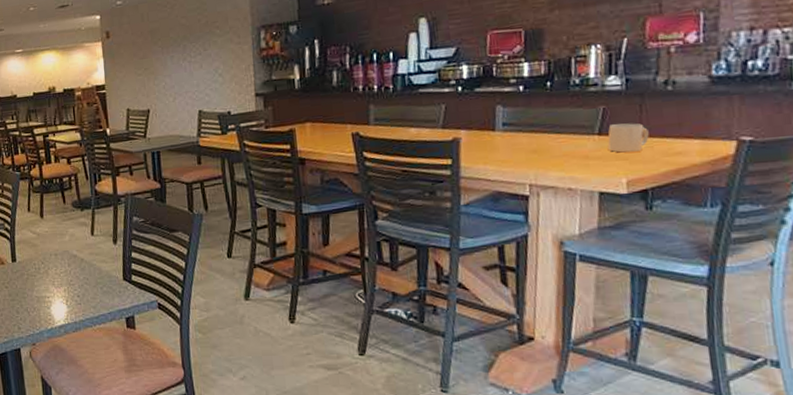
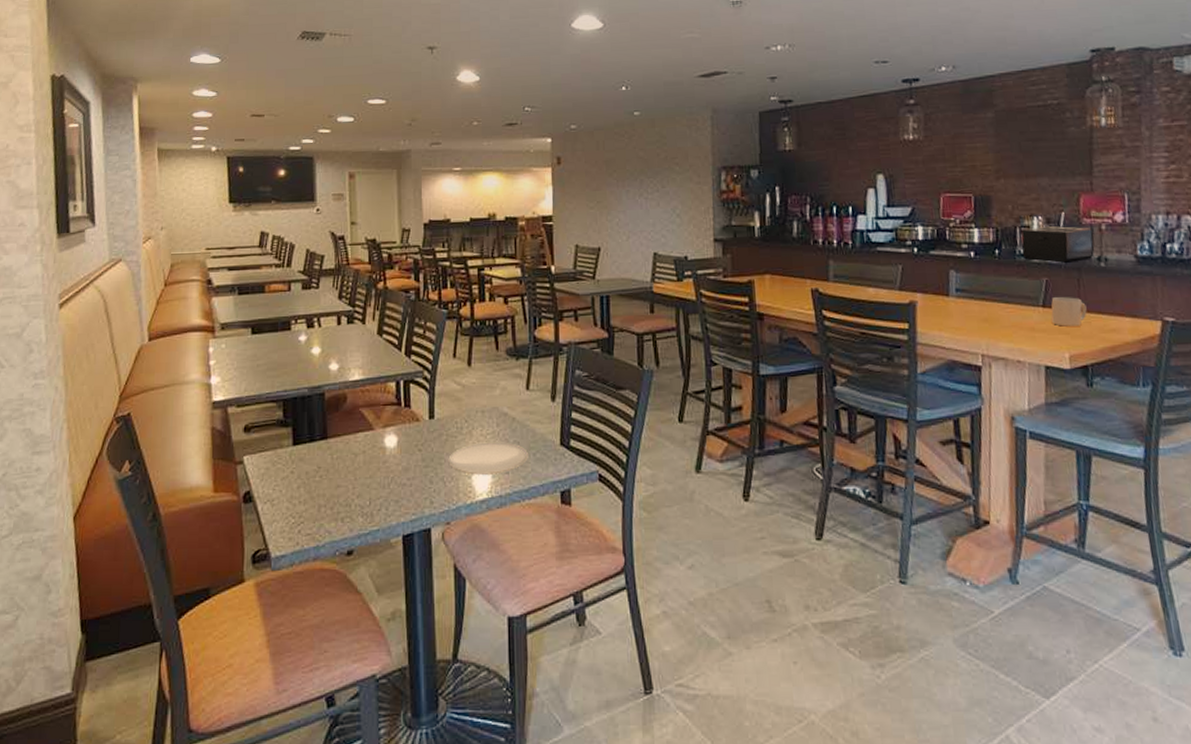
plate: none [30,278,97,306] -> present [448,442,529,475]
toaster: none [576,51,661,90] -> present [1021,225,1095,263]

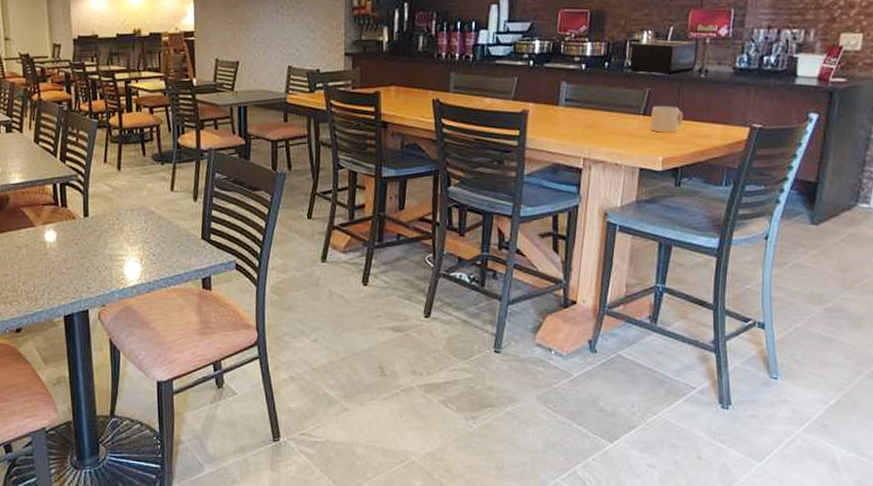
plate: present [448,442,529,475] -> none [102,236,174,265]

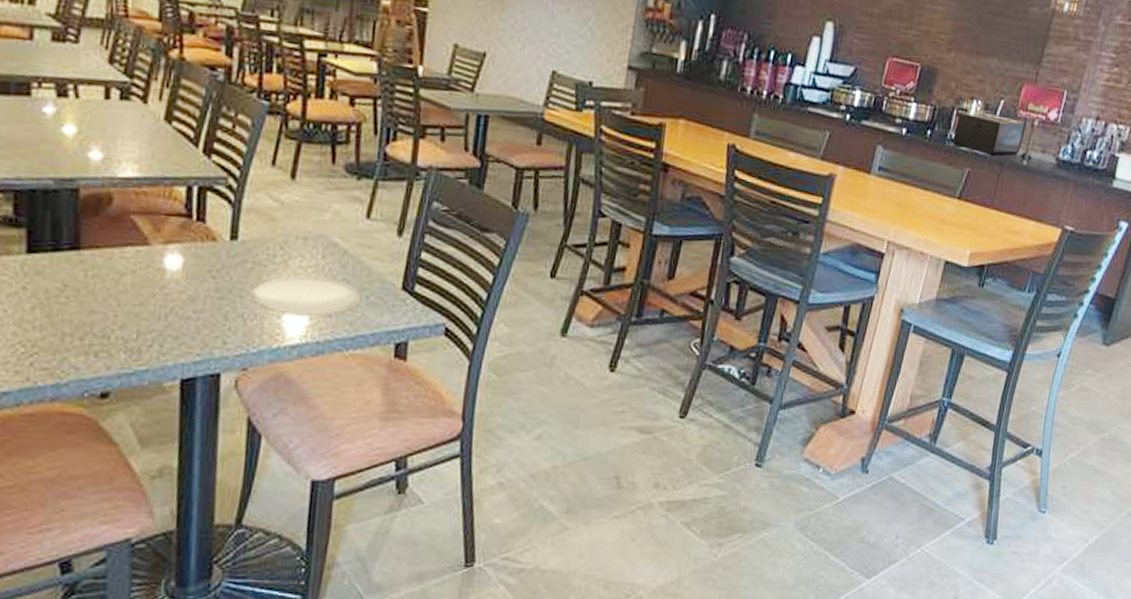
plate: none [102,236,174,265] -> present [252,275,361,316]
mug: present [649,106,683,134] -> none [962,190,999,225]

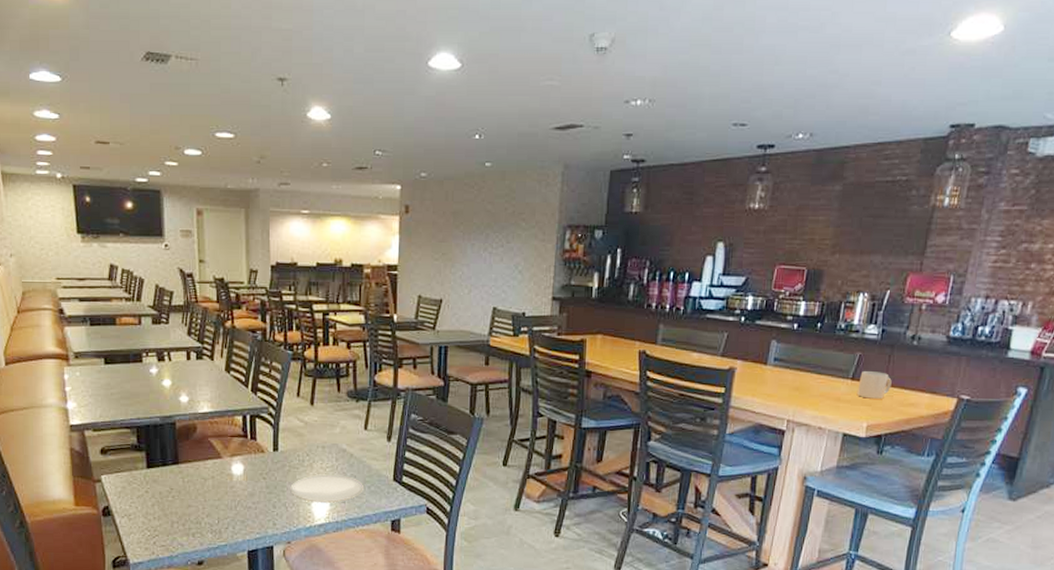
toaster: present [952,112,1027,156] -> none [842,302,914,339]
mug: none [962,190,999,225] -> present [856,371,892,400]

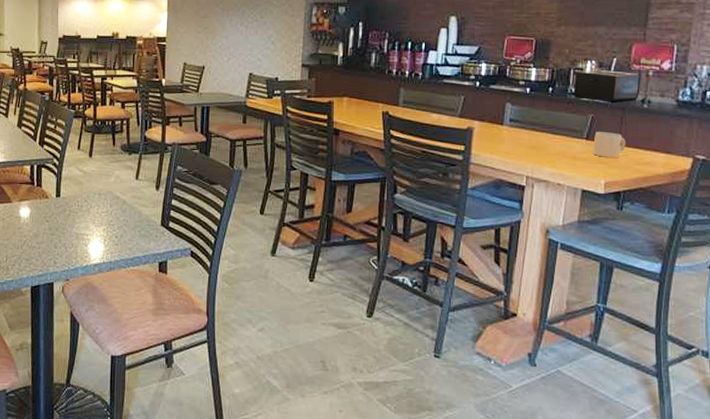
plate: present [290,474,365,503] -> none [70,218,135,245]
toaster: none [842,302,914,339] -> present [573,69,641,103]

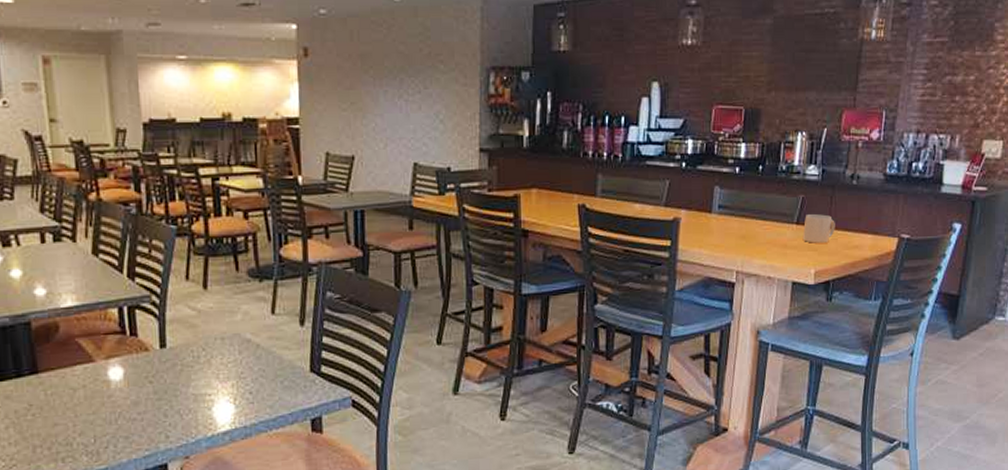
toaster: present [573,69,641,103] -> none [783,141,851,180]

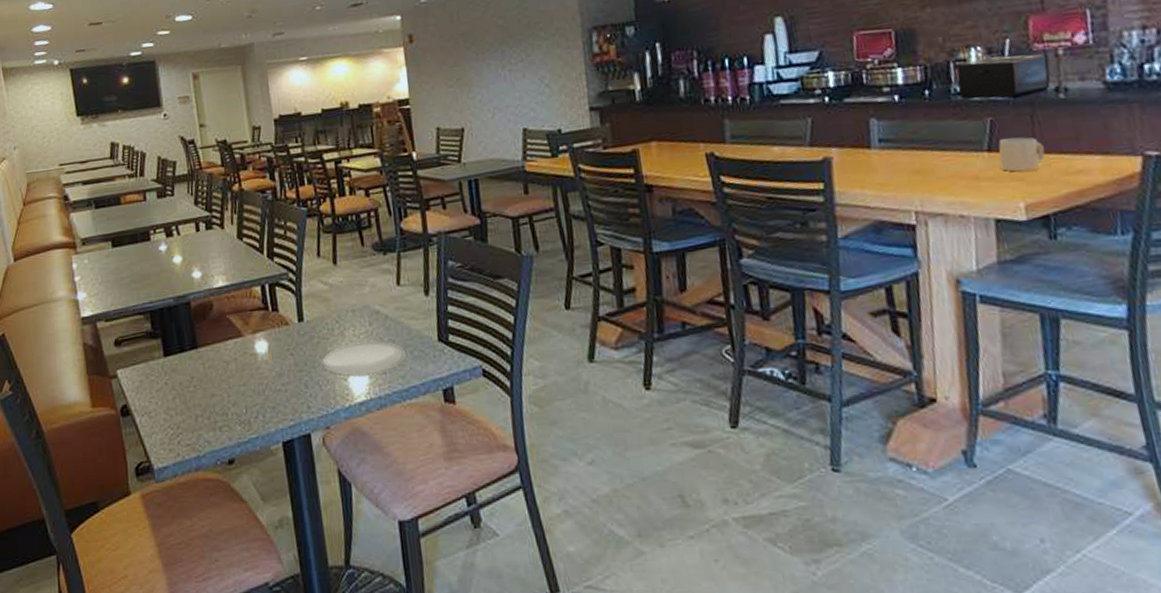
plate: none [184,370,276,406] -> present [322,341,406,377]
toaster: none [783,141,851,180] -> present [956,54,1051,99]

